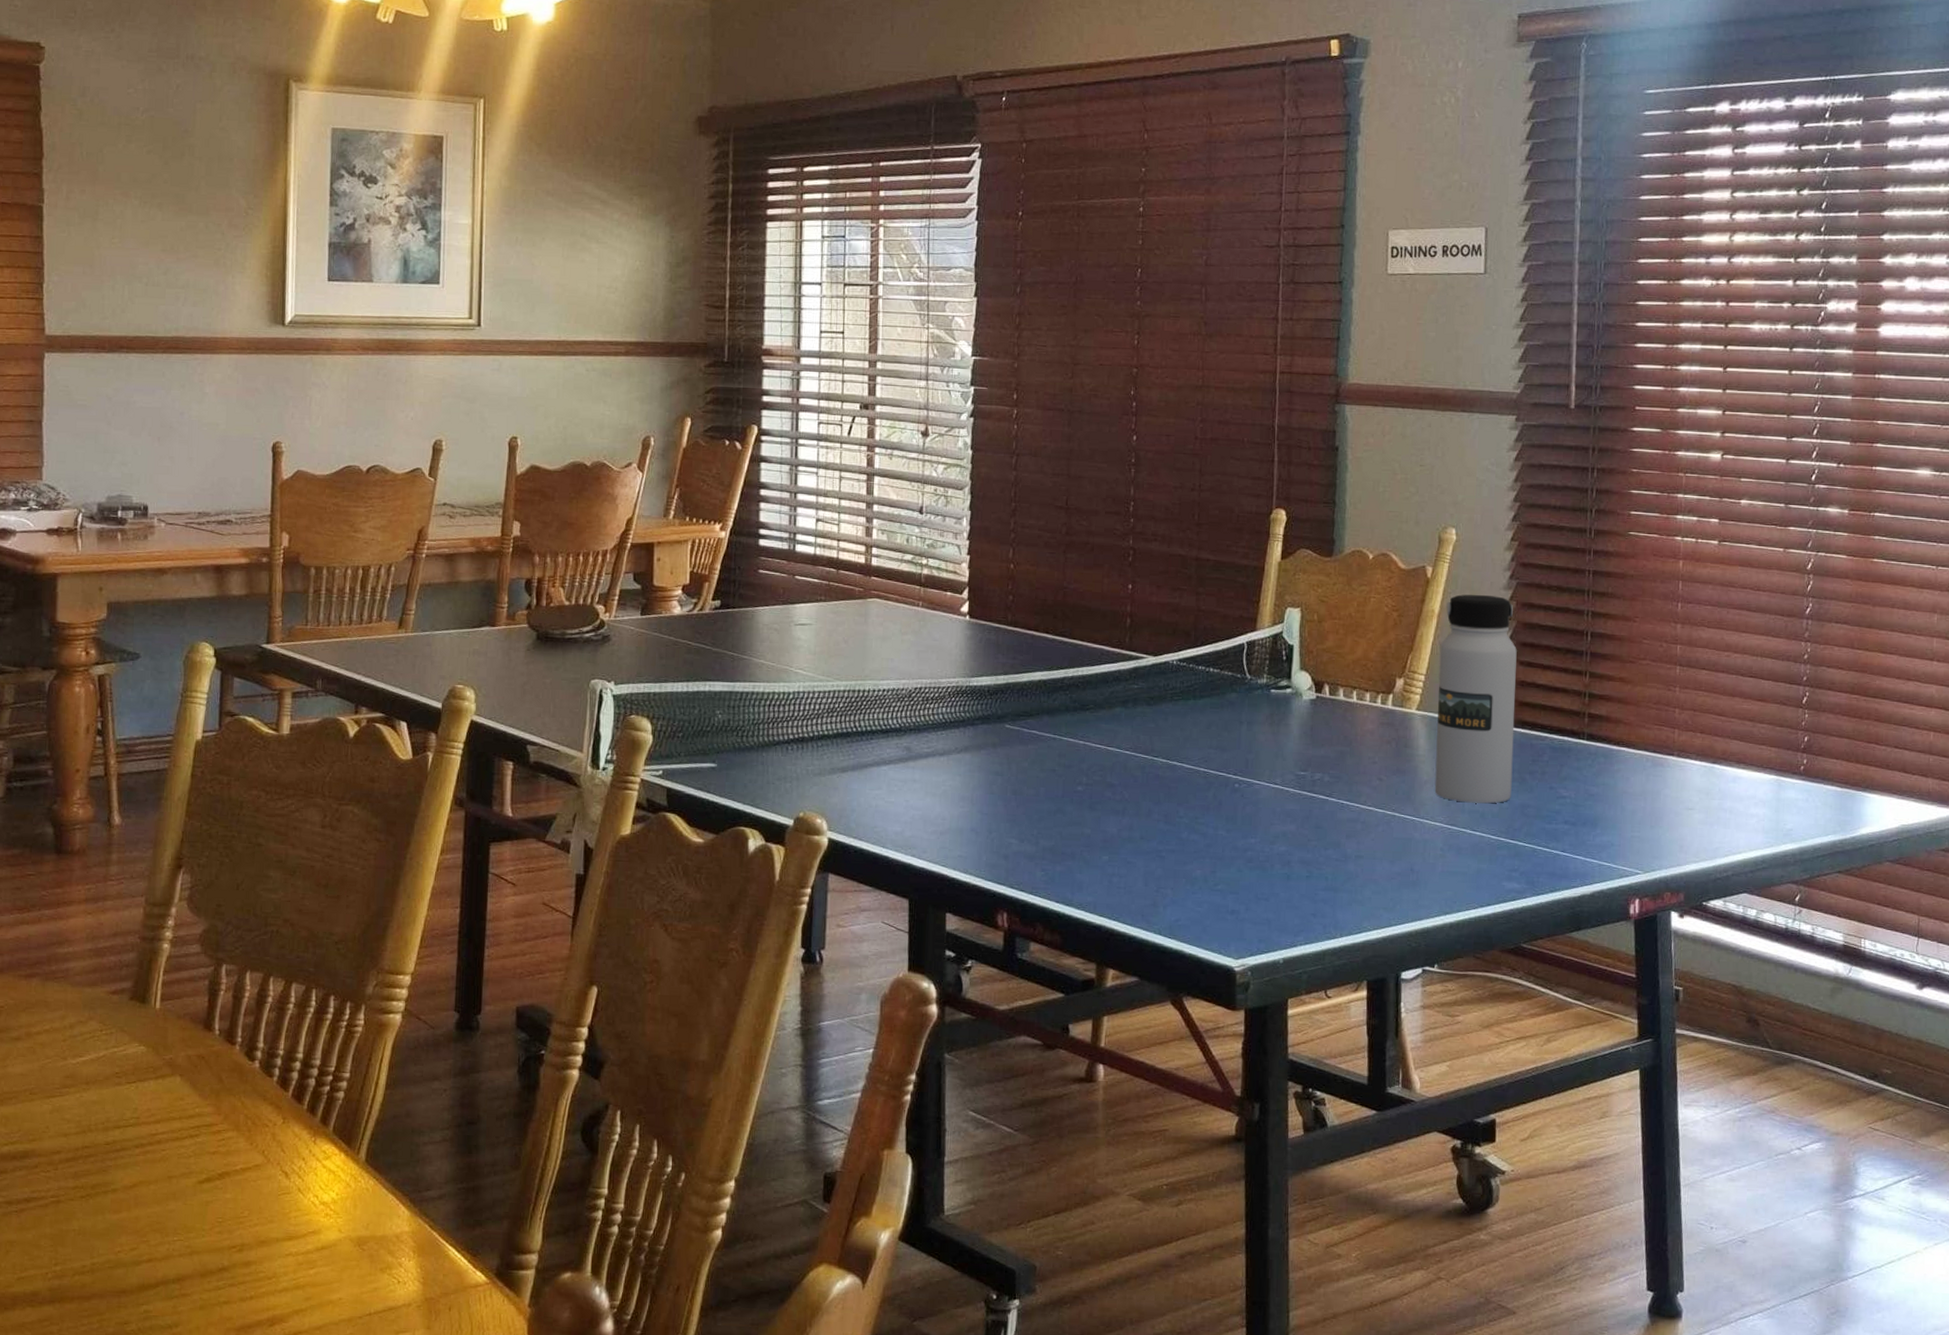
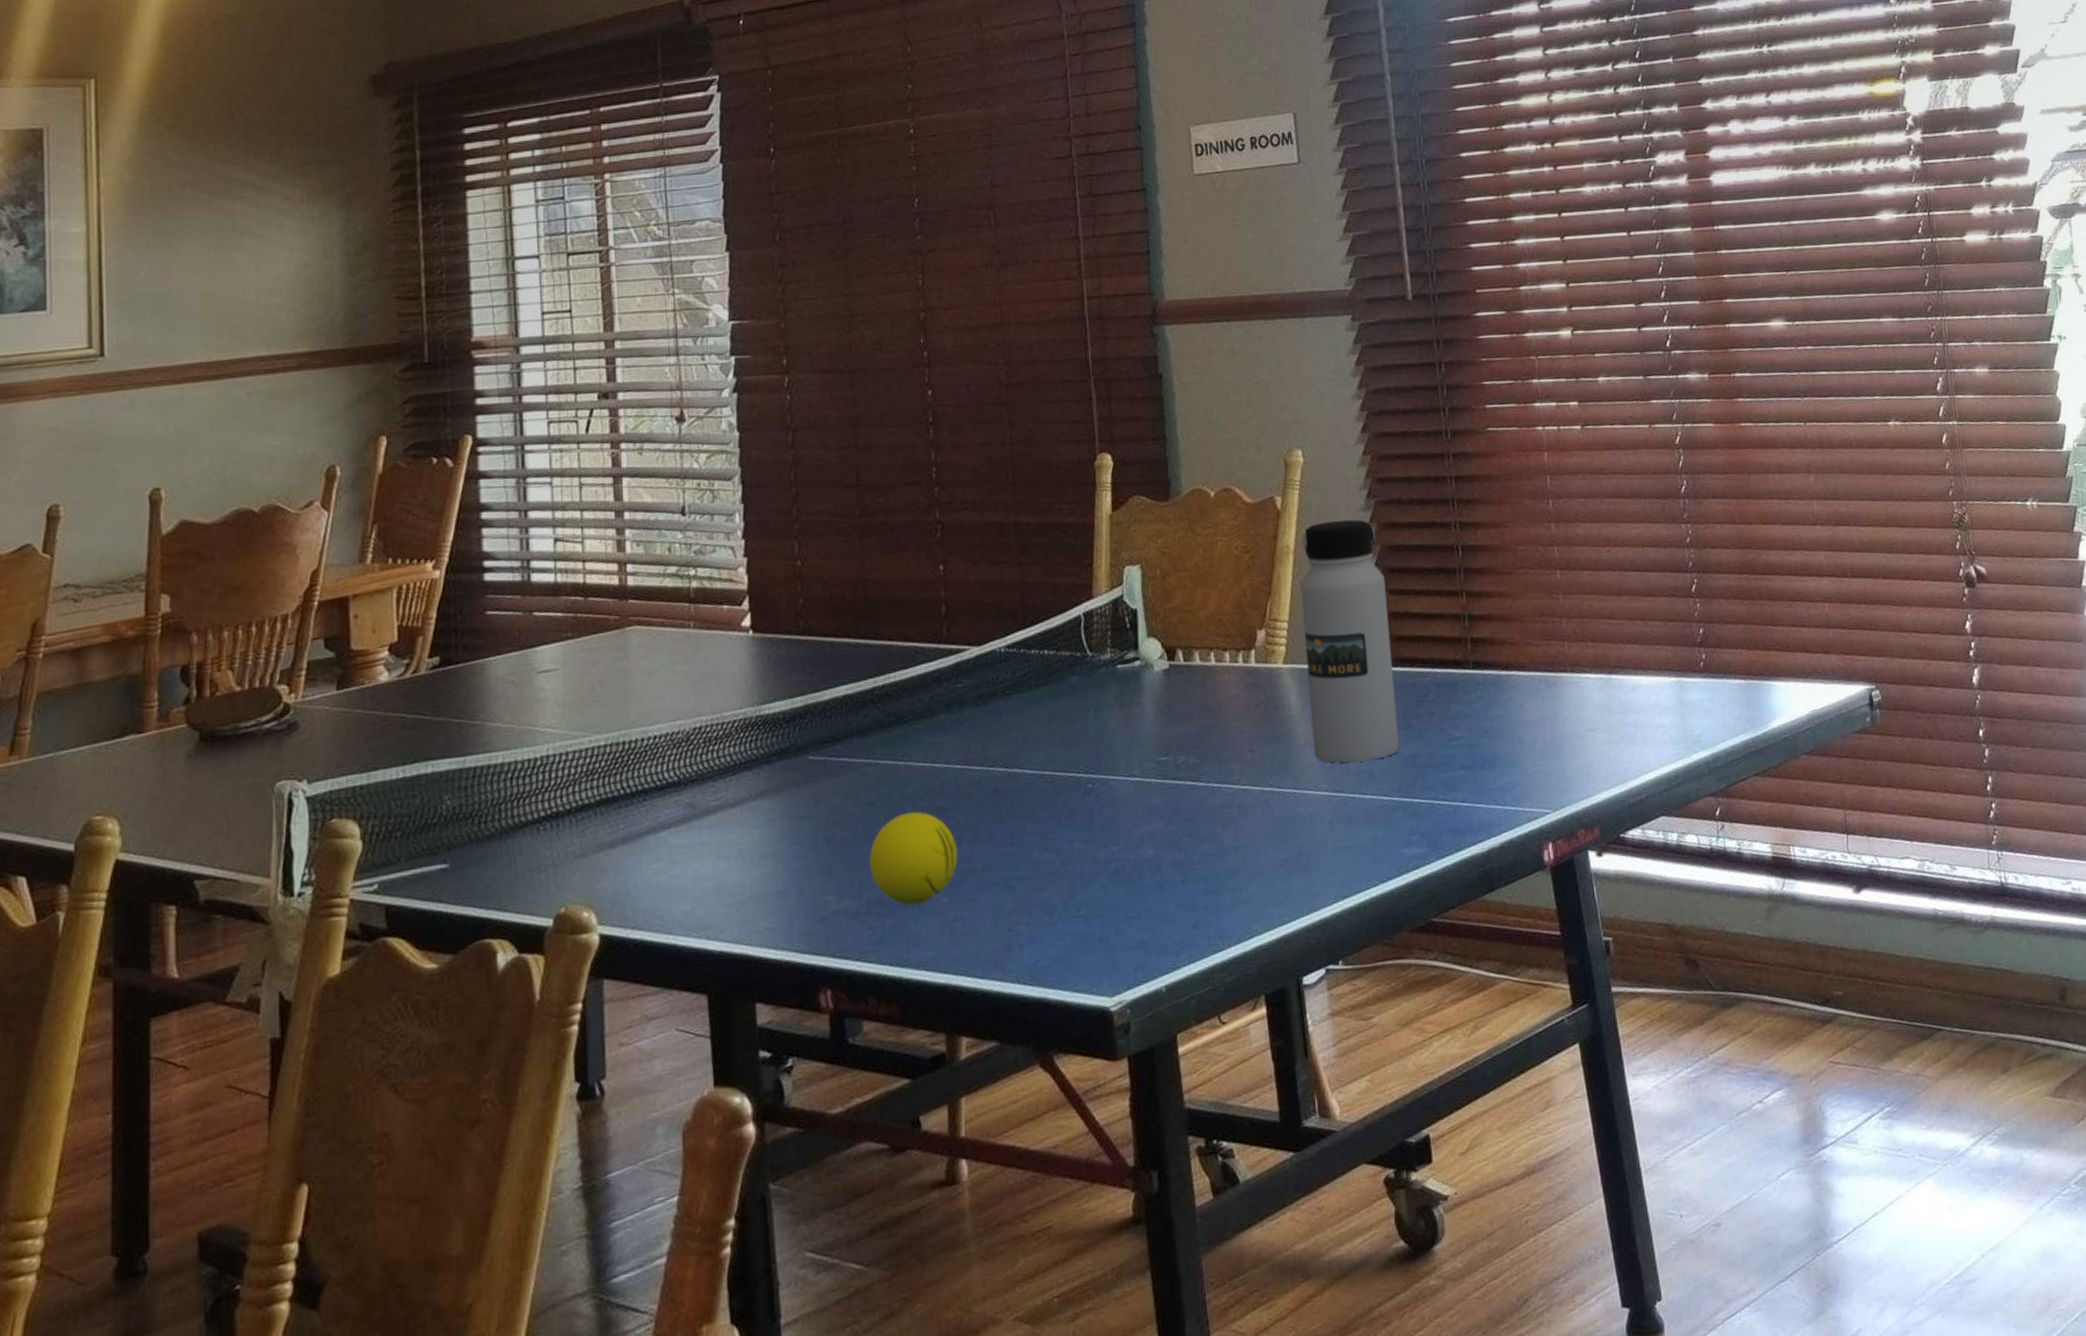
toy ball: none [1047,782,1121,858] -> present [868,811,958,906]

